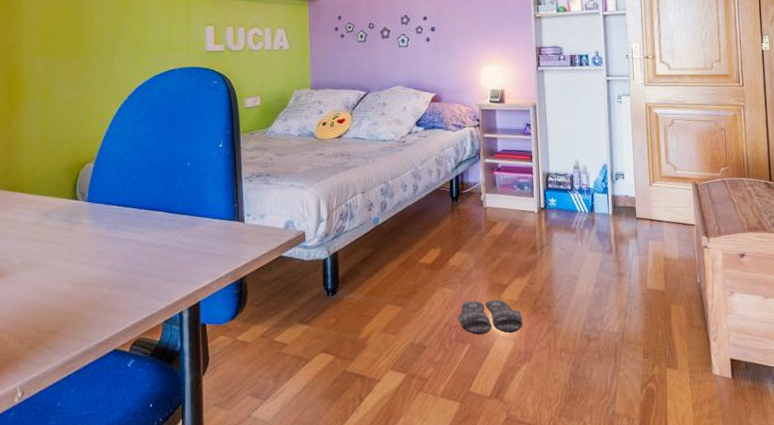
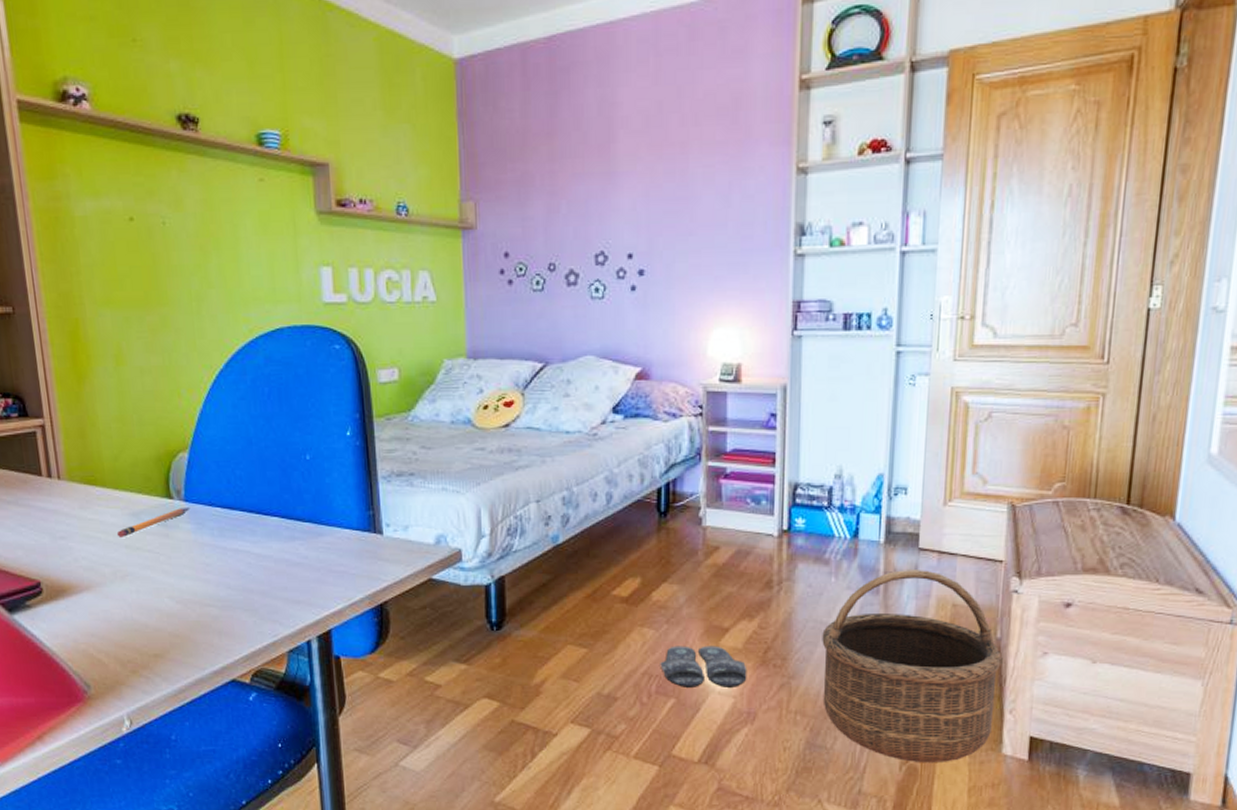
pencil: none [28,207,92,233] -> present [116,508,191,537]
basket: none [575,233,703,386] -> present [822,570,1002,763]

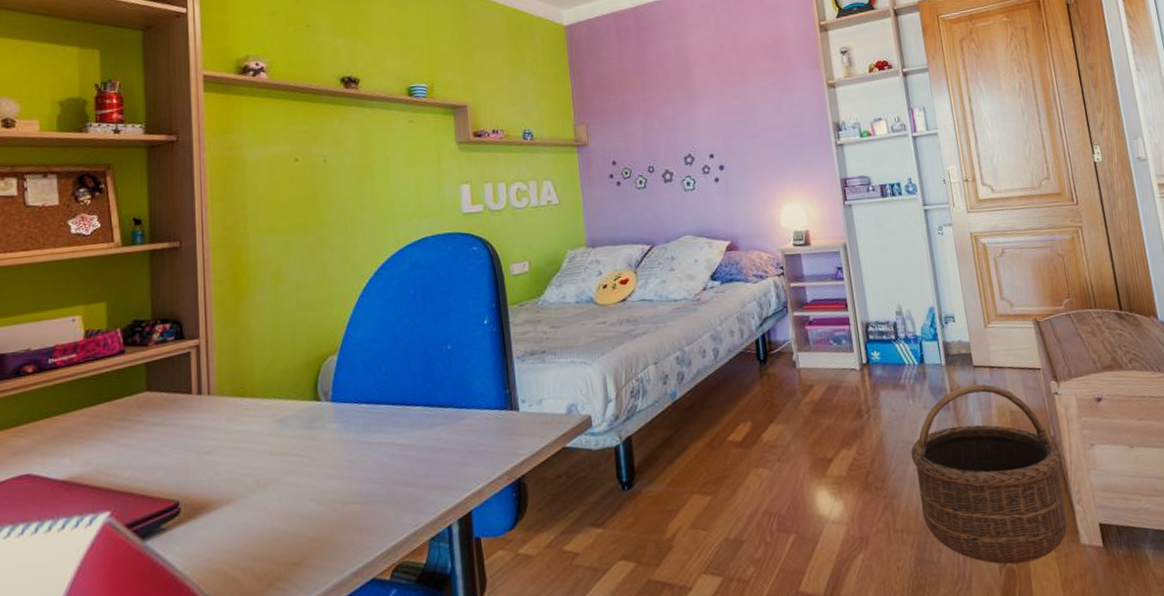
pencil: present [116,508,191,537] -> none [262,407,337,445]
slippers: present [660,646,747,687] -> none [777,476,855,522]

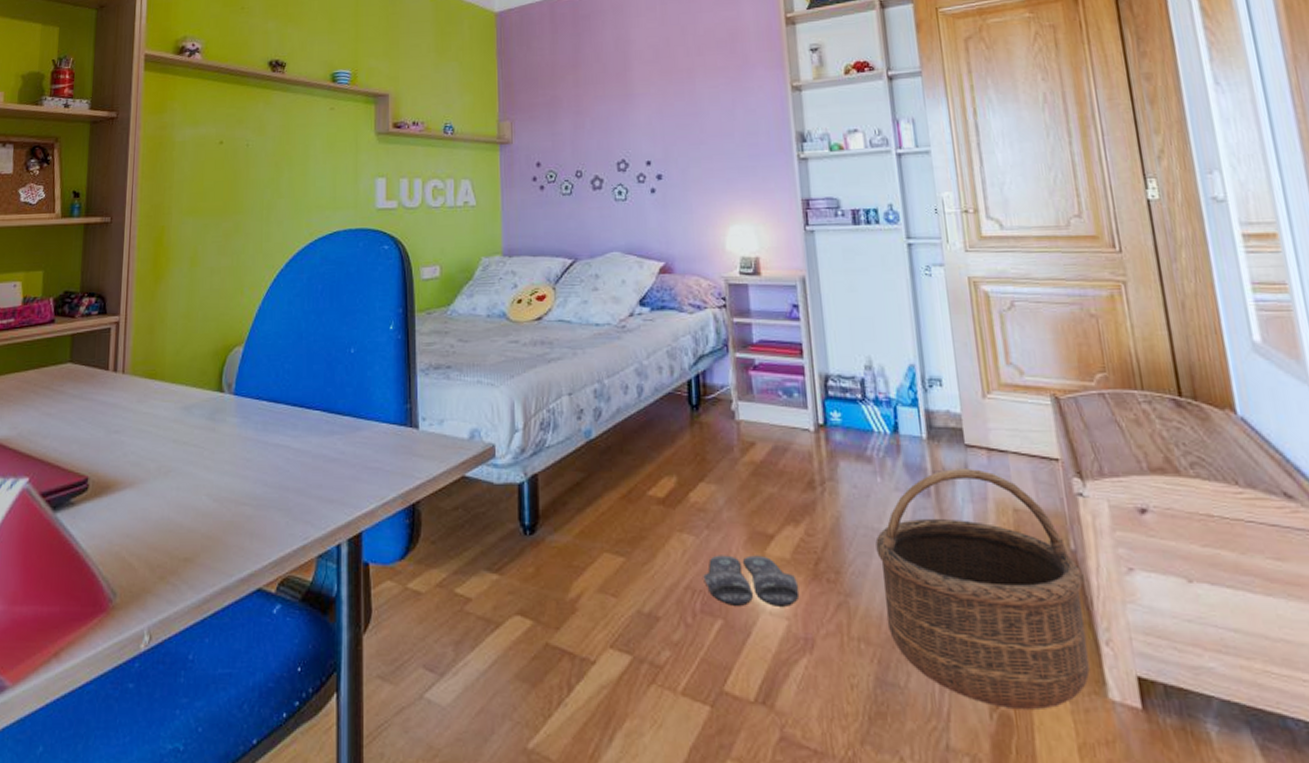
slippers: none [777,476,855,522] -> present [703,555,800,607]

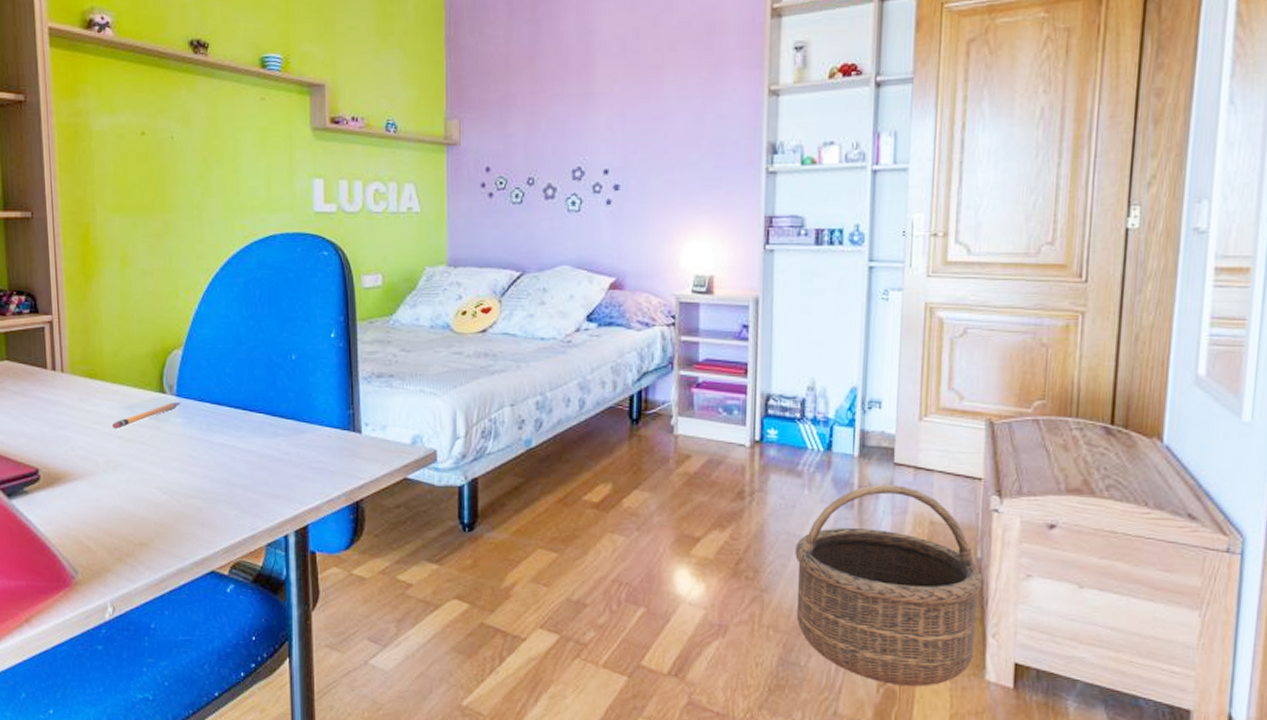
pencil: none [167,401,239,431] -> present [111,402,181,429]
slippers: present [703,555,800,607] -> none [630,553,719,599]

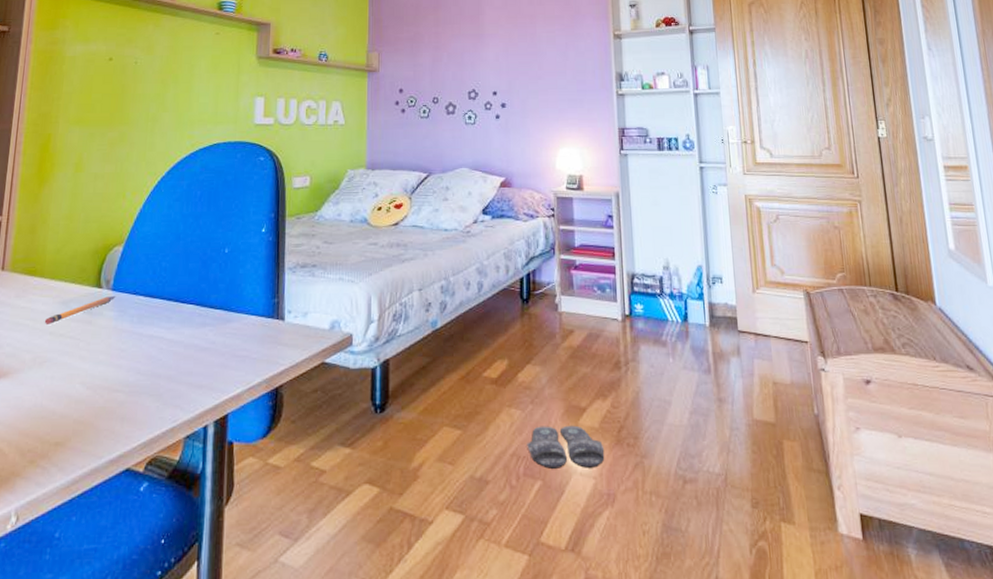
slippers: none [630,553,719,599] -> present [527,425,605,469]
basket: present [795,484,983,687] -> none [667,350,826,545]

